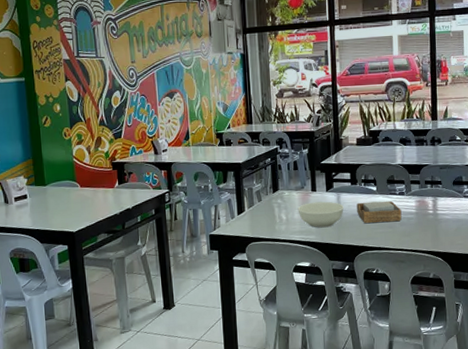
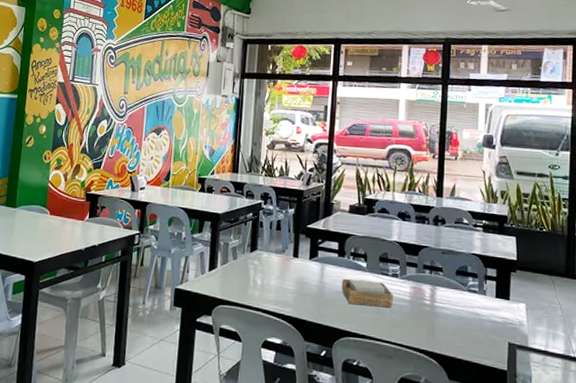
bowl: present [297,201,344,228] -> none [275,269,327,302]

